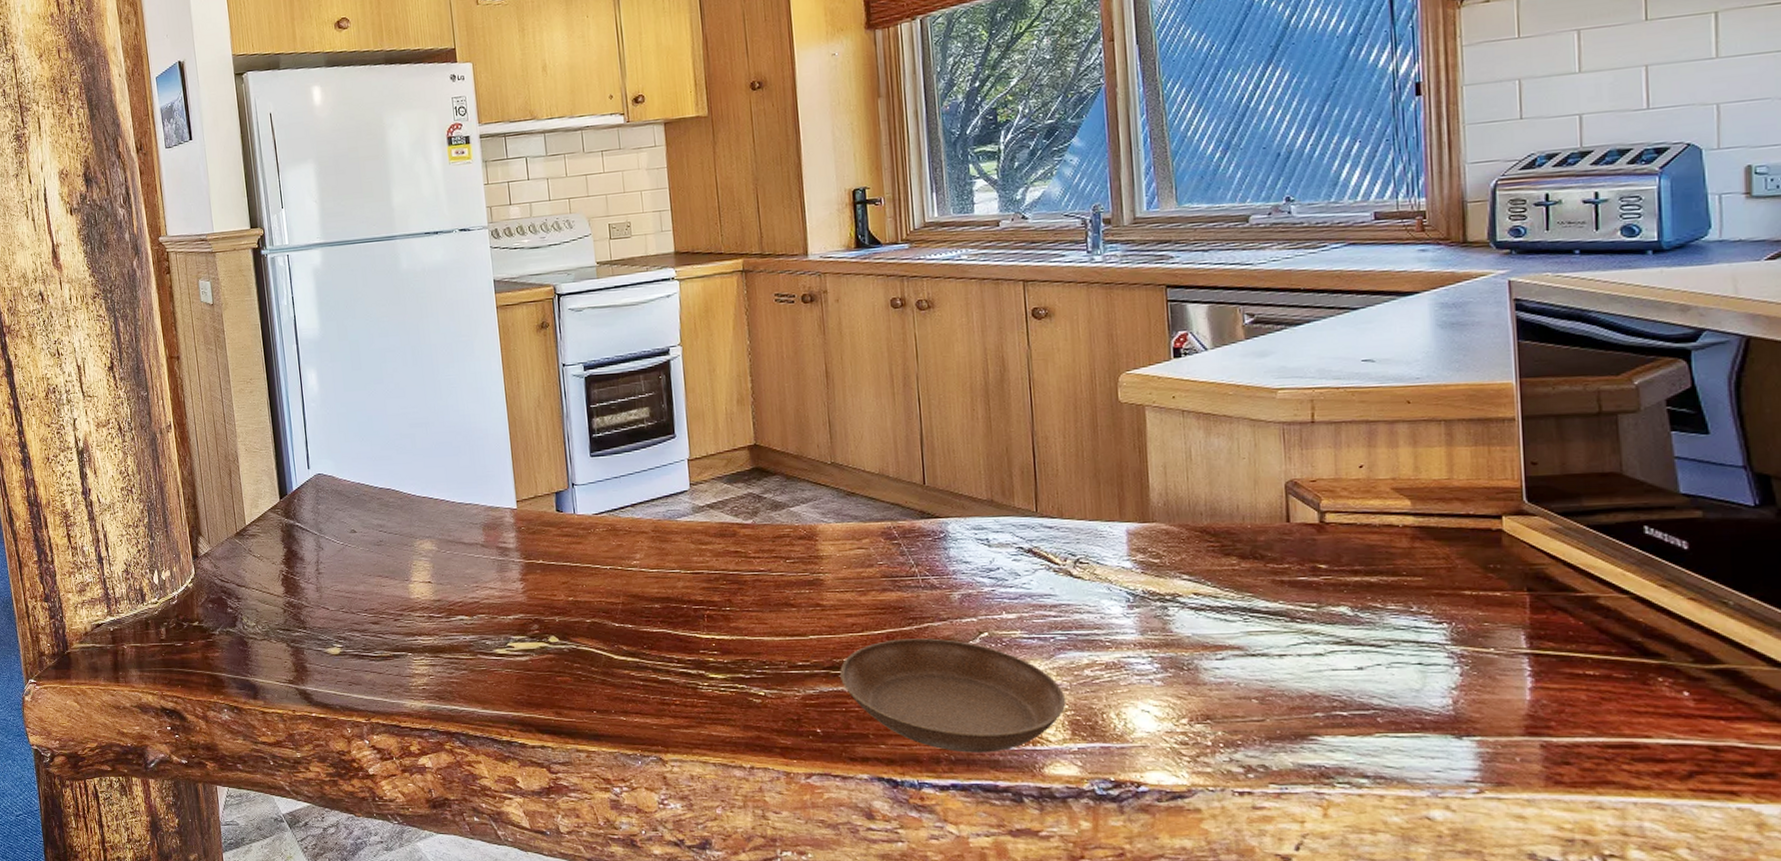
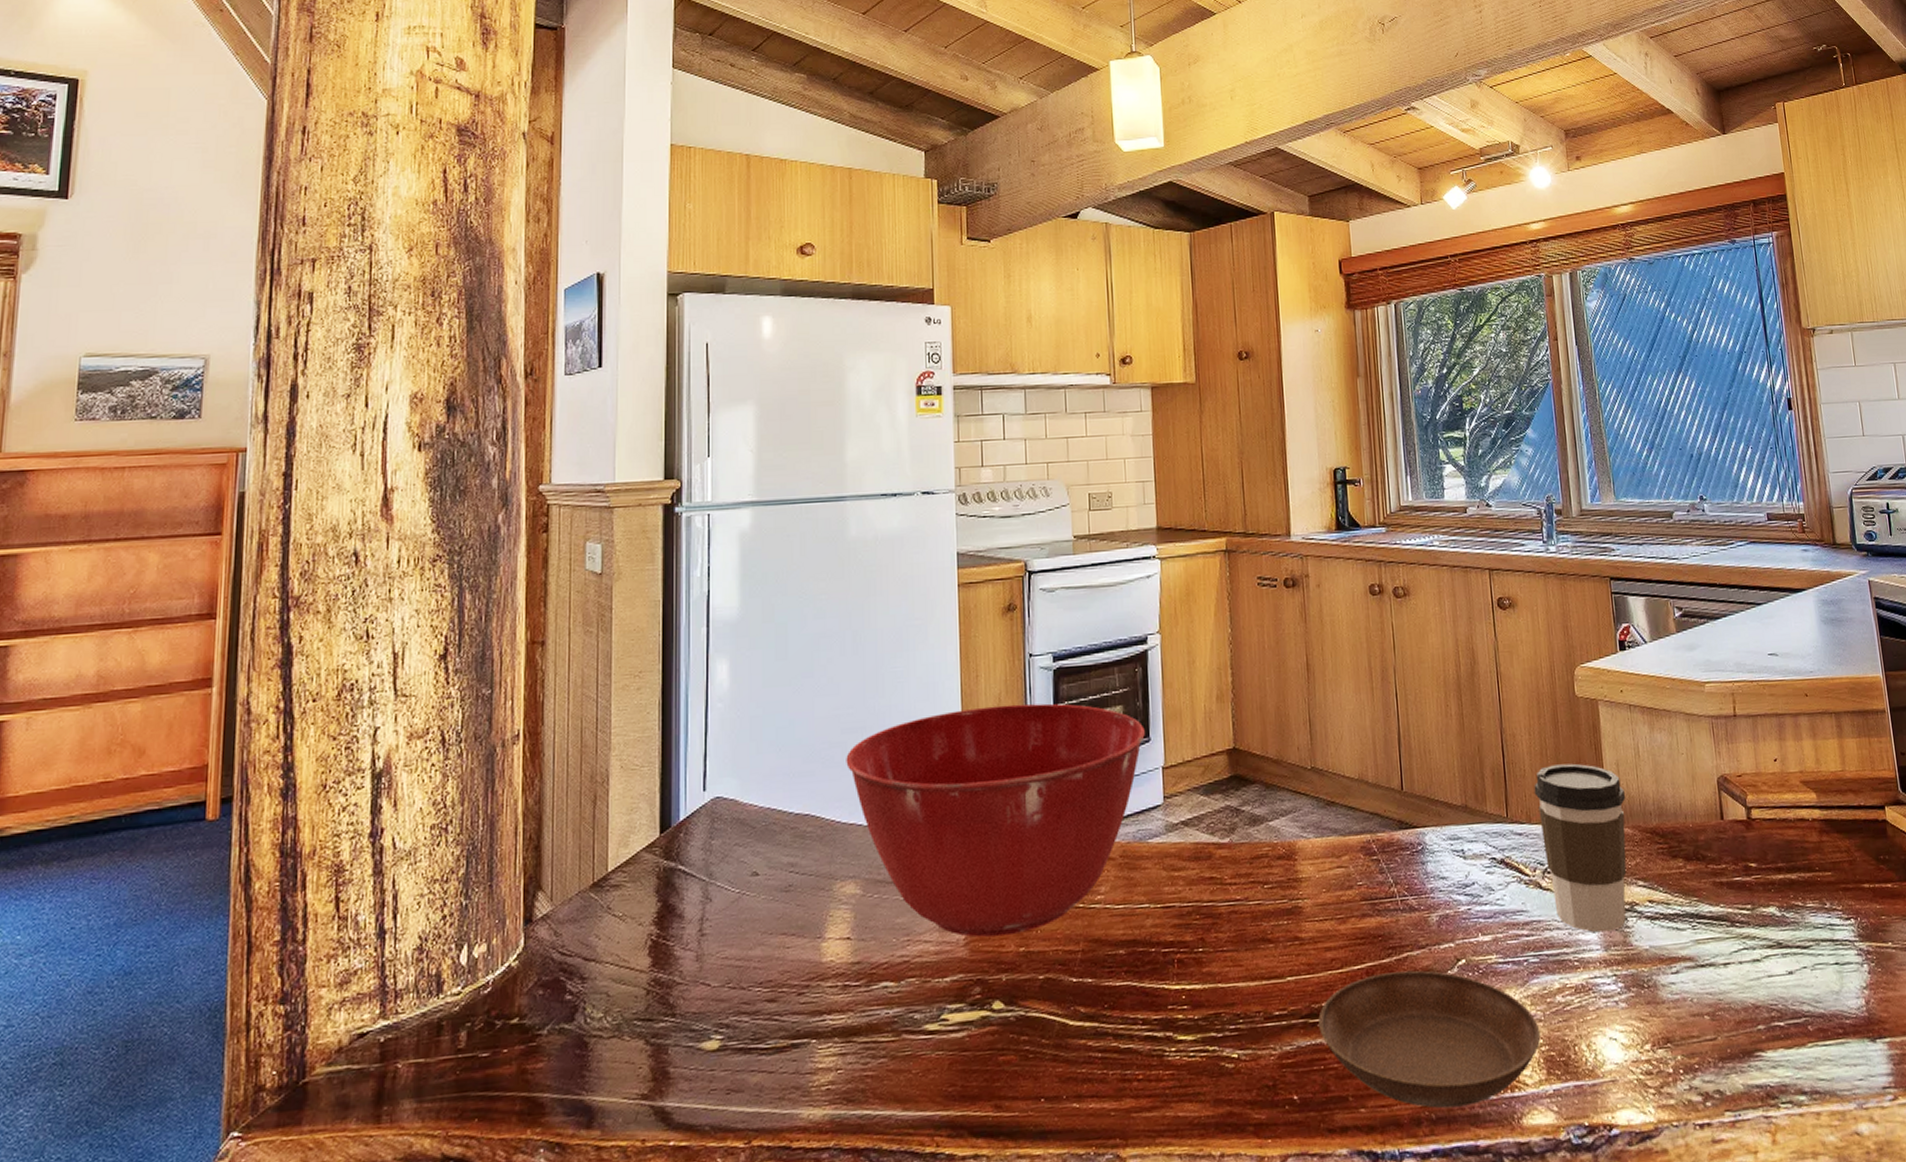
mixing bowl: none [415,405,671,588] -> present [846,703,1145,938]
coffee cup: none [1067,465,1173,619] -> present [1534,763,1627,933]

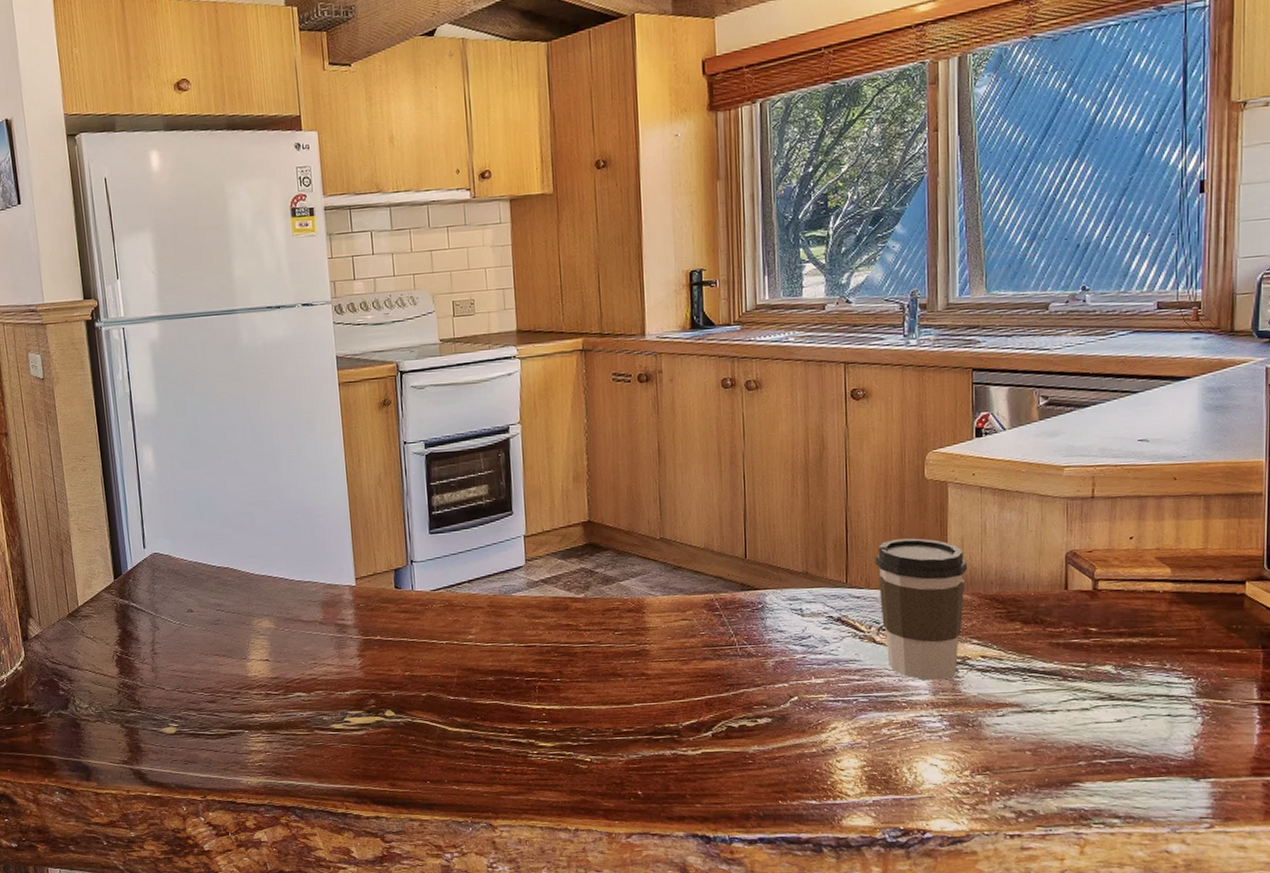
mixing bowl: present [846,703,1145,938] -> none [254,483,508,664]
saucer: present [1318,970,1541,1109] -> none [661,703,865,809]

